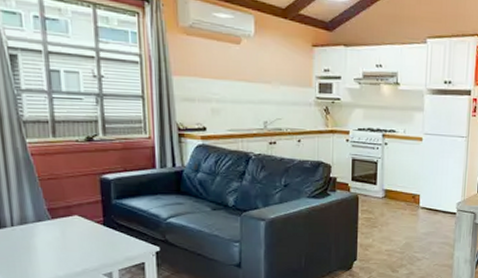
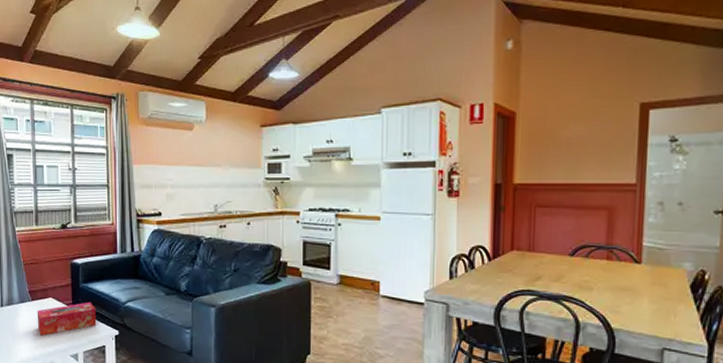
tissue box: none [58,218,134,256] -> present [36,301,97,336]

